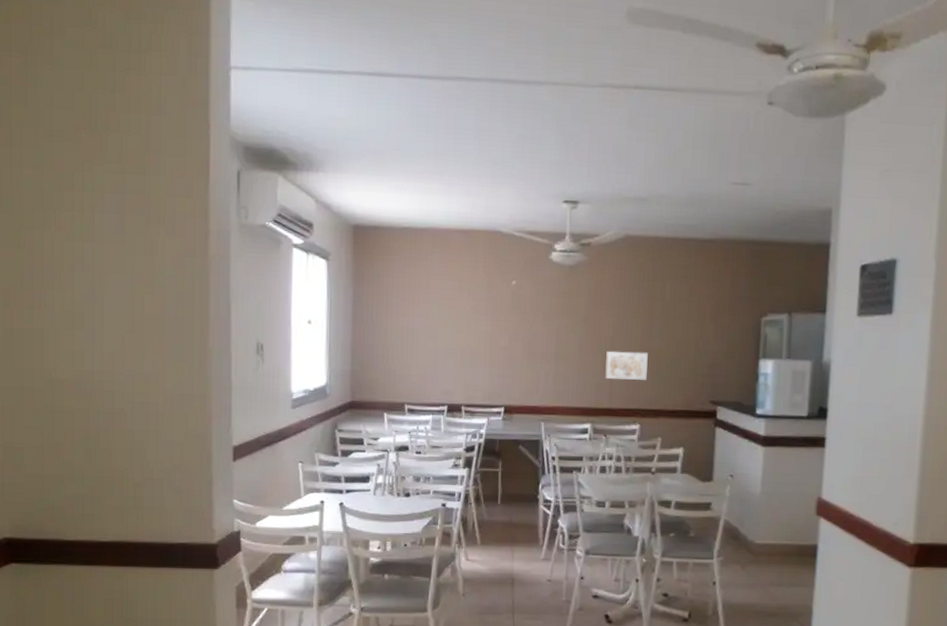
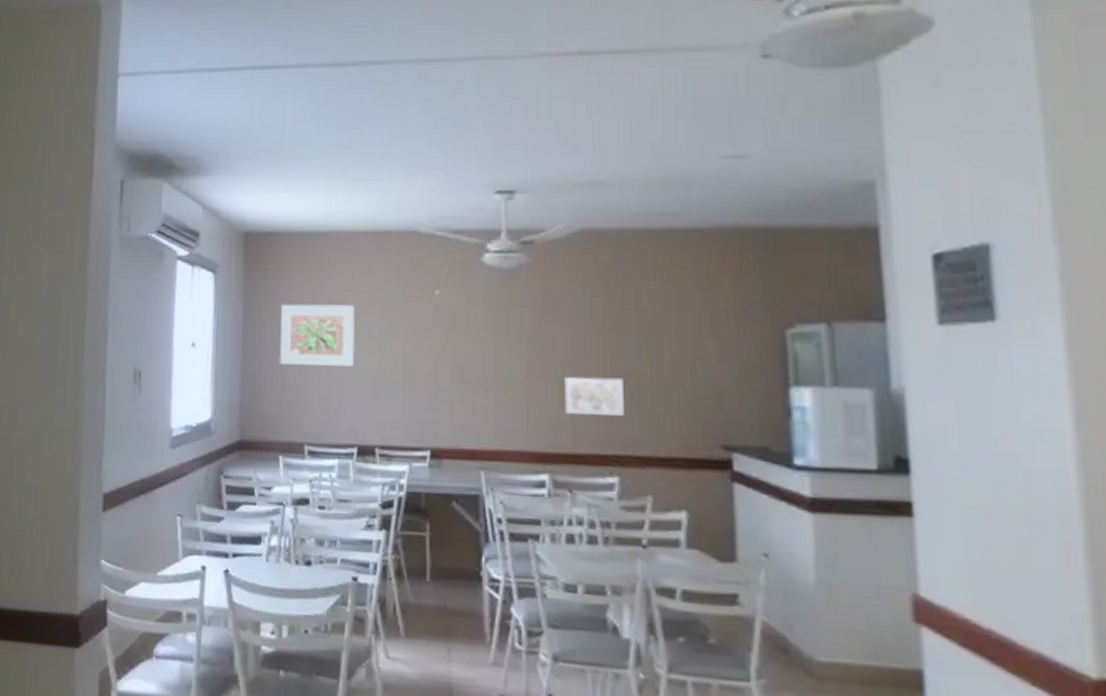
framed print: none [385,288,447,342] -> present [280,304,355,367]

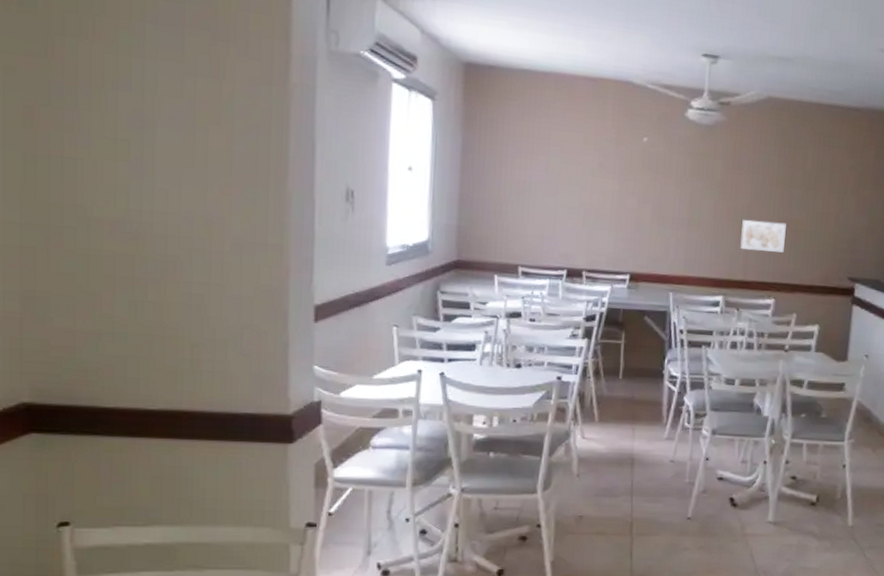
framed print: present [280,304,355,367] -> none [498,137,571,200]

